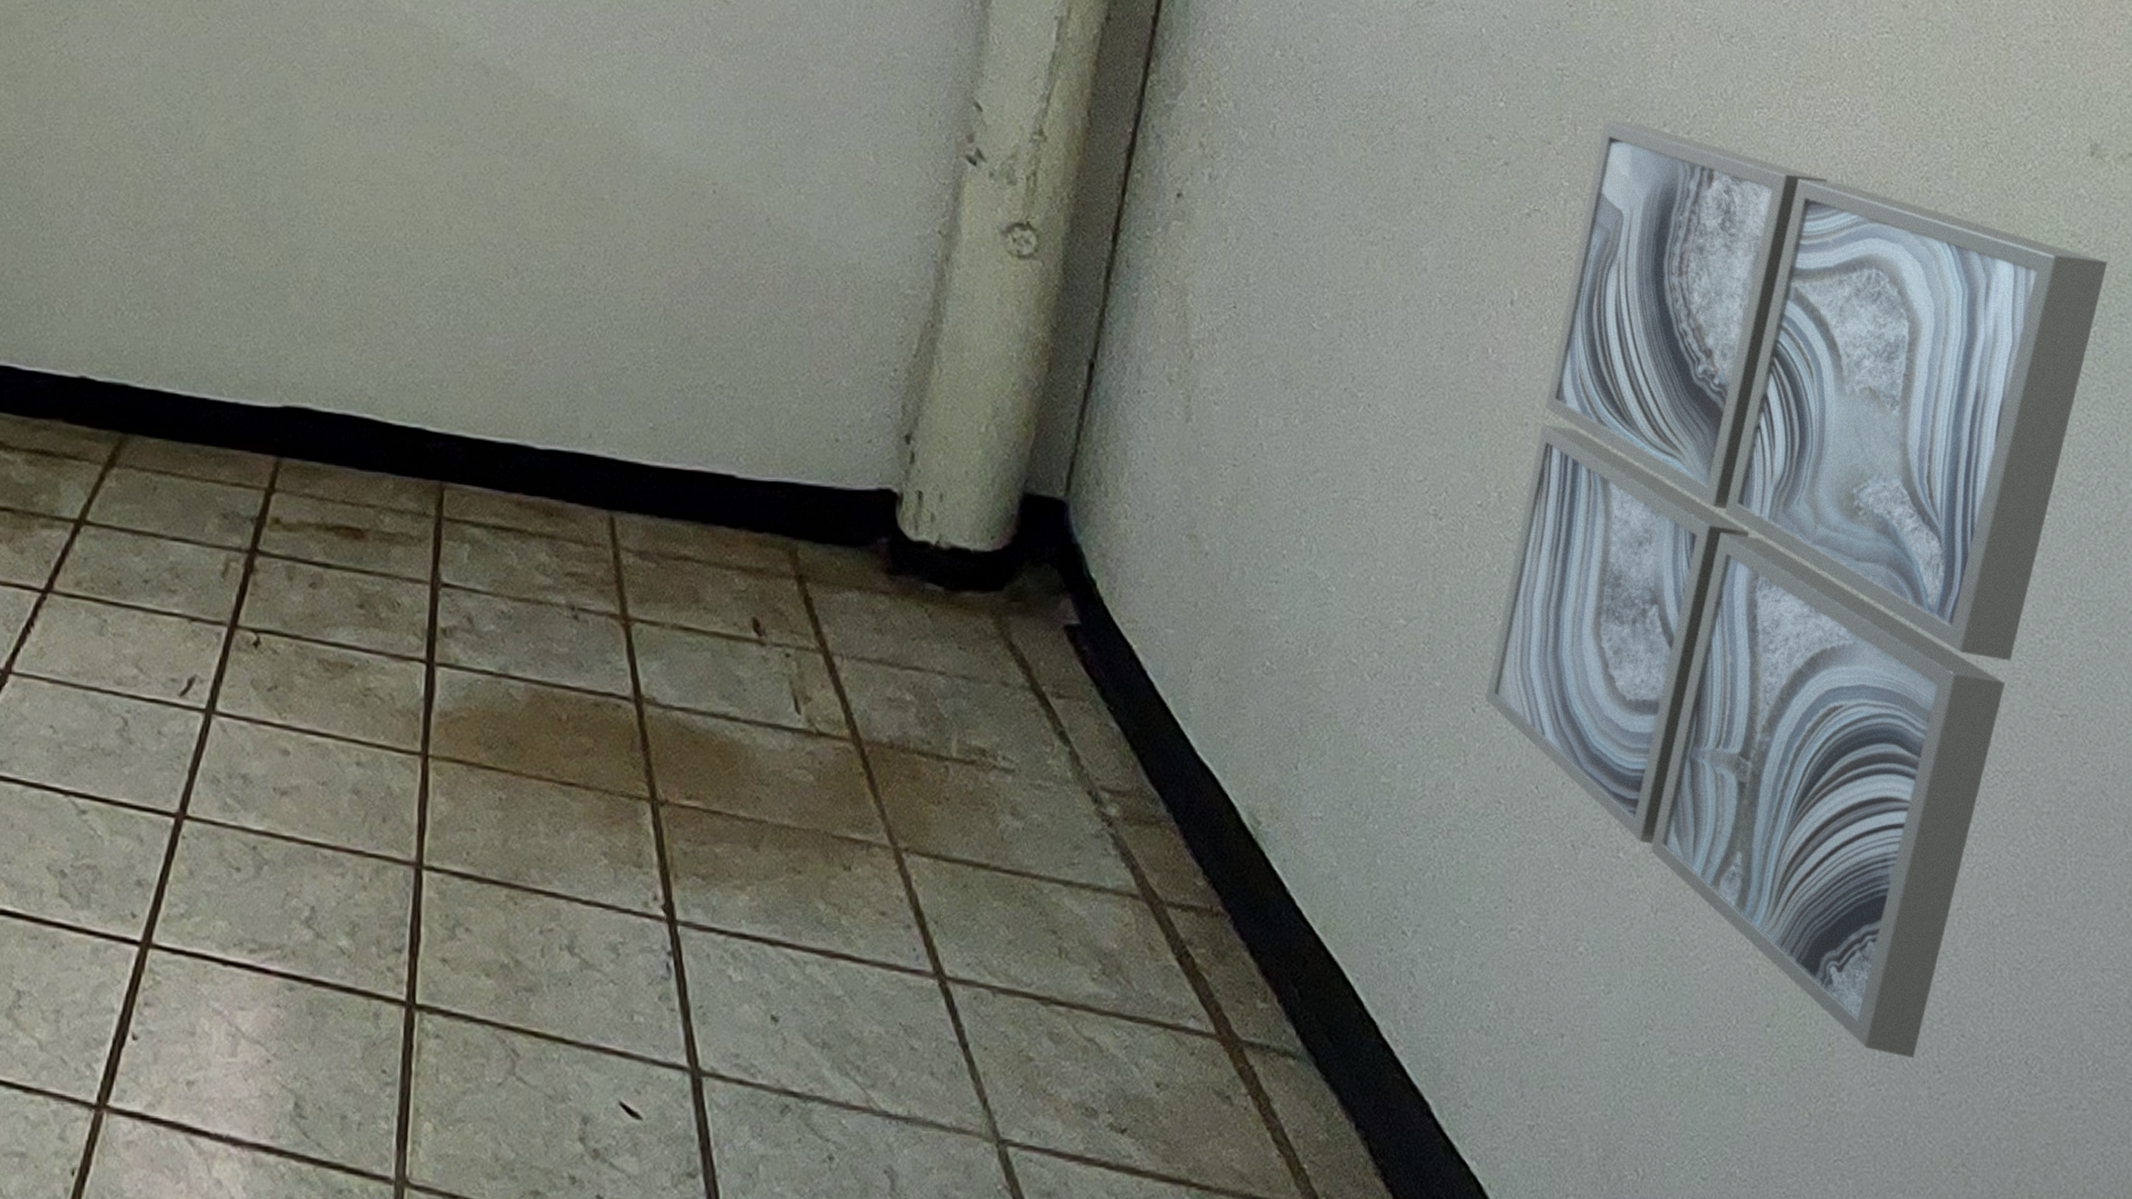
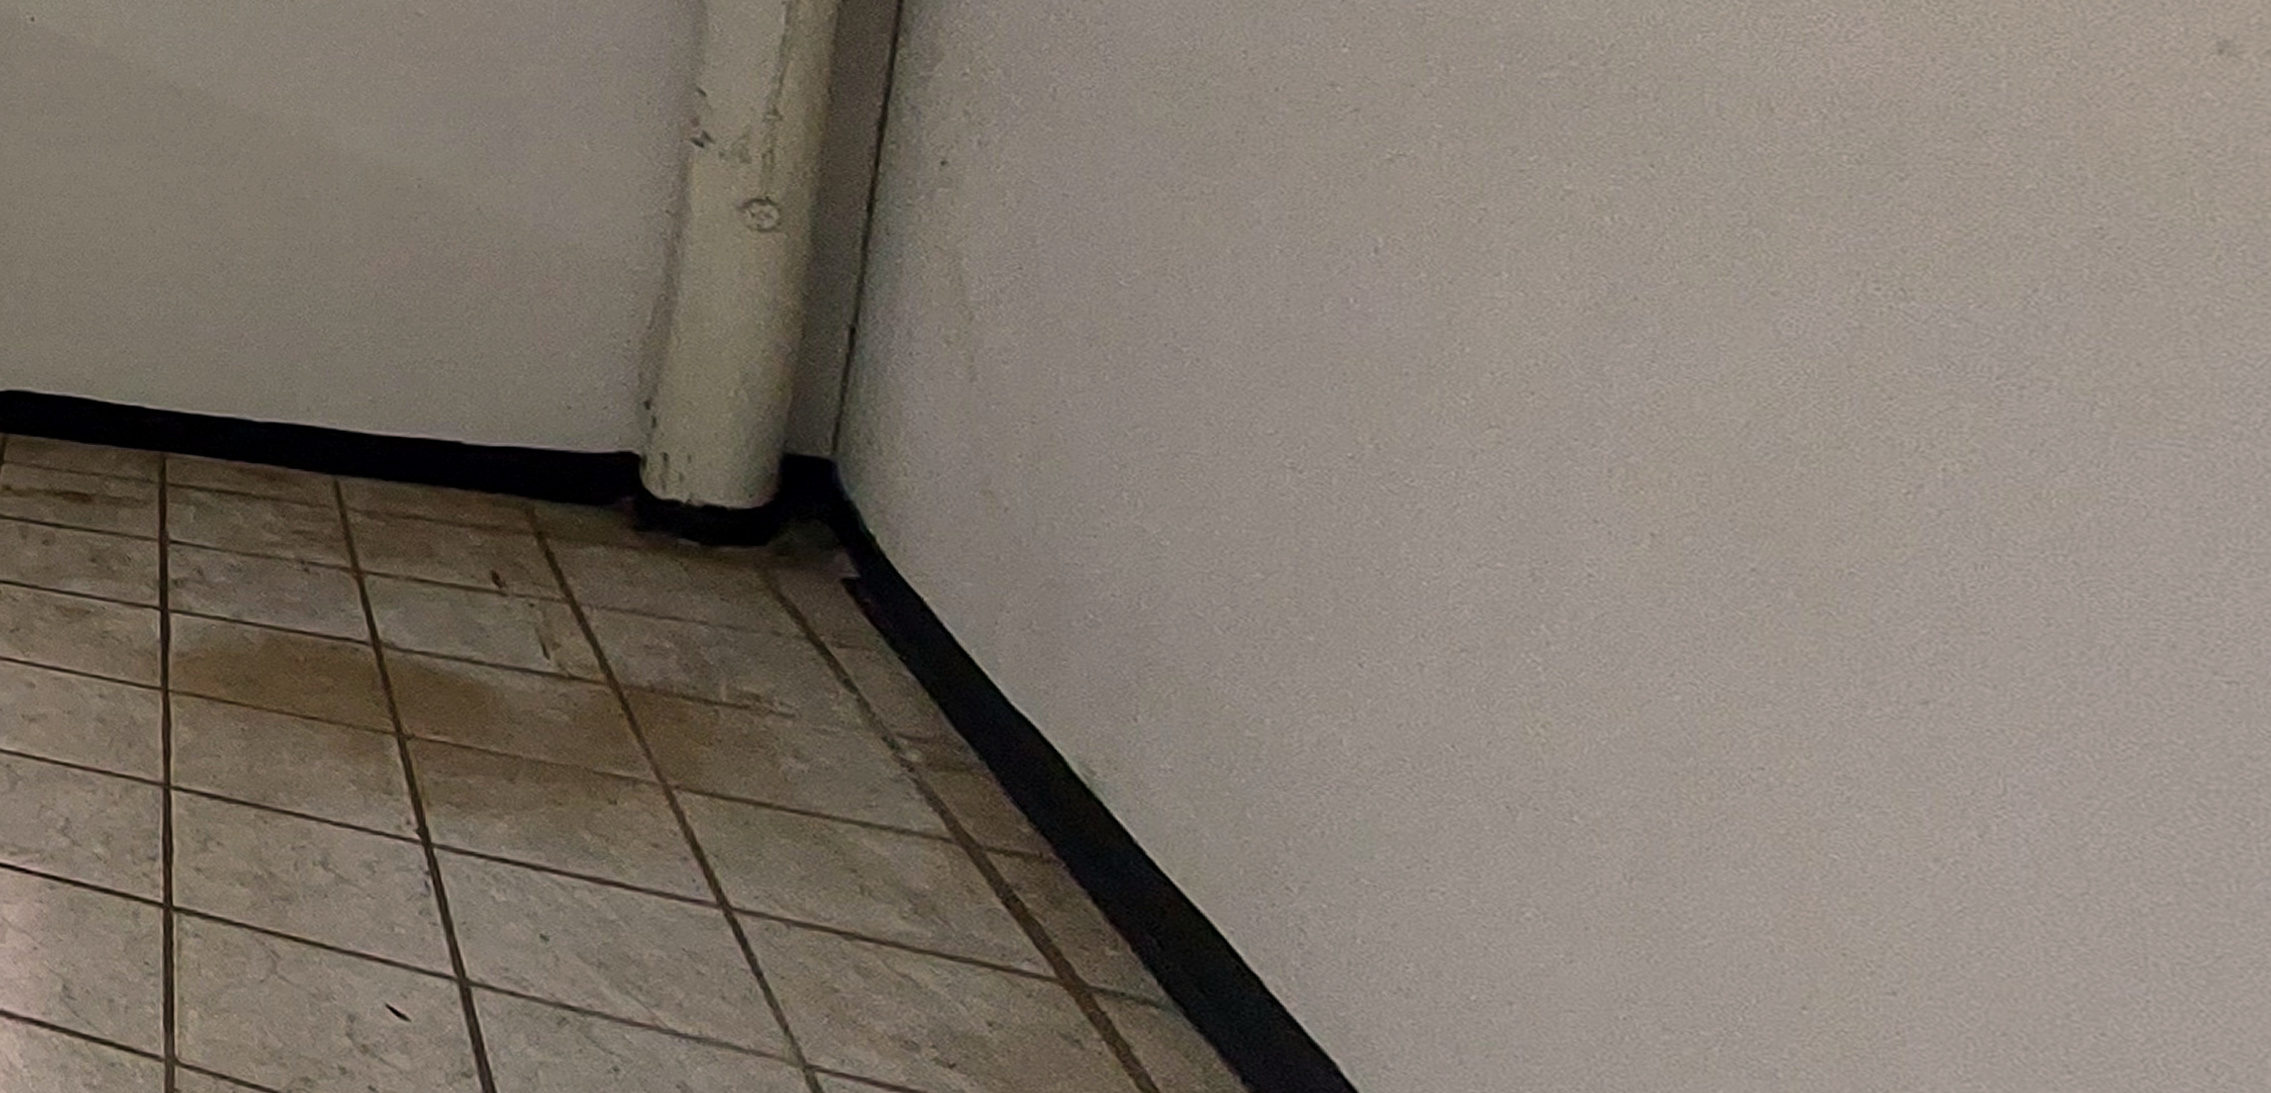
wall art: present [1485,120,2108,1058] -> none [1375,58,2258,1055]

